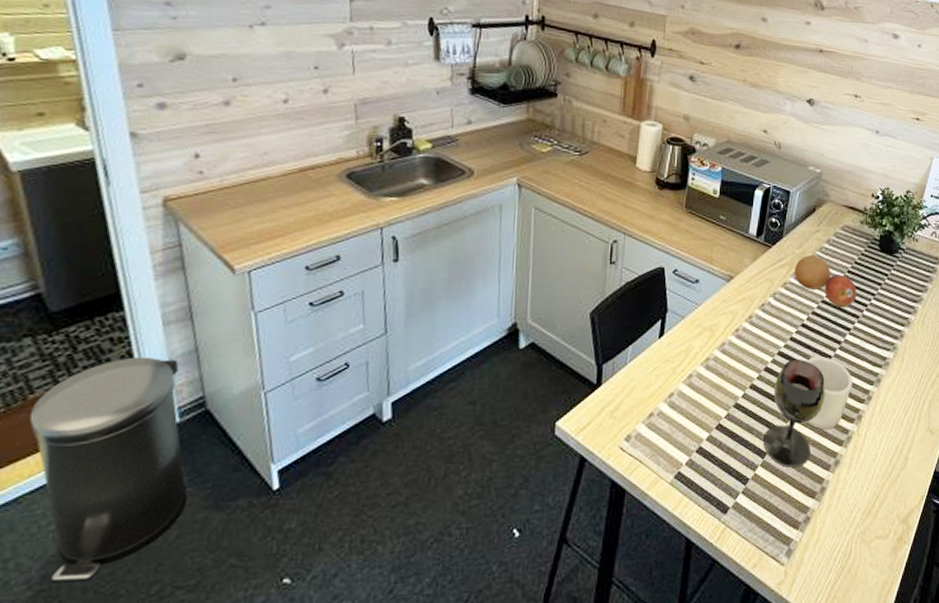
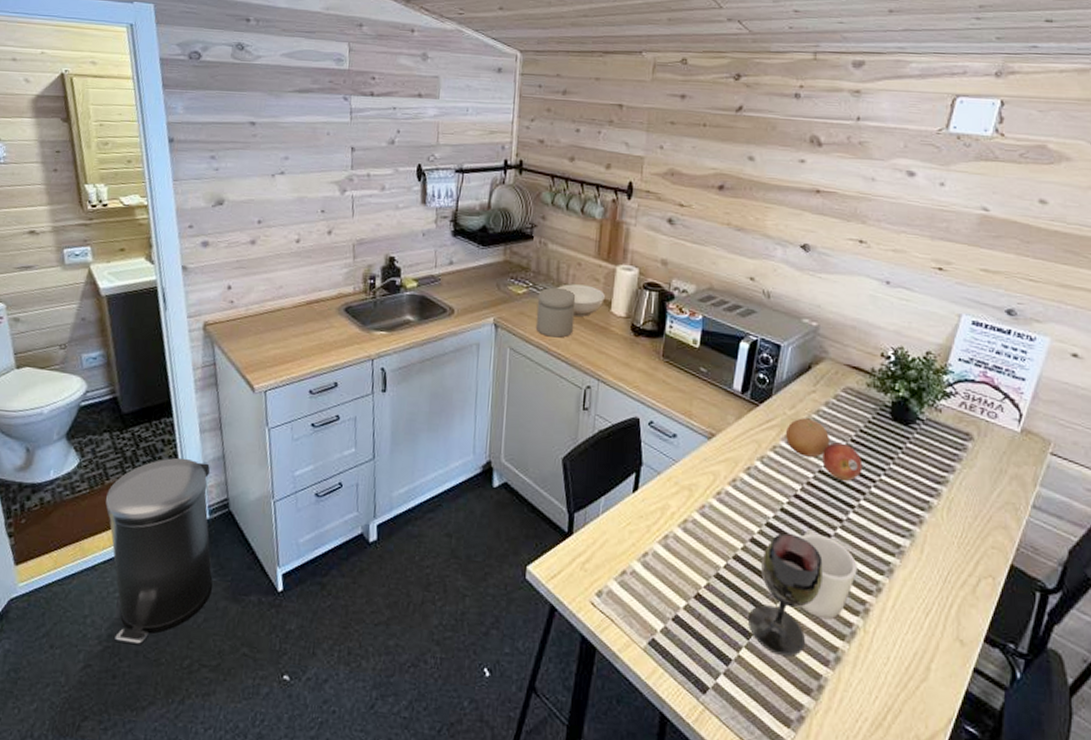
jar: none [561,144,602,195] -> present [535,287,576,338]
bowl: none [582,141,630,173] -> present [557,284,605,317]

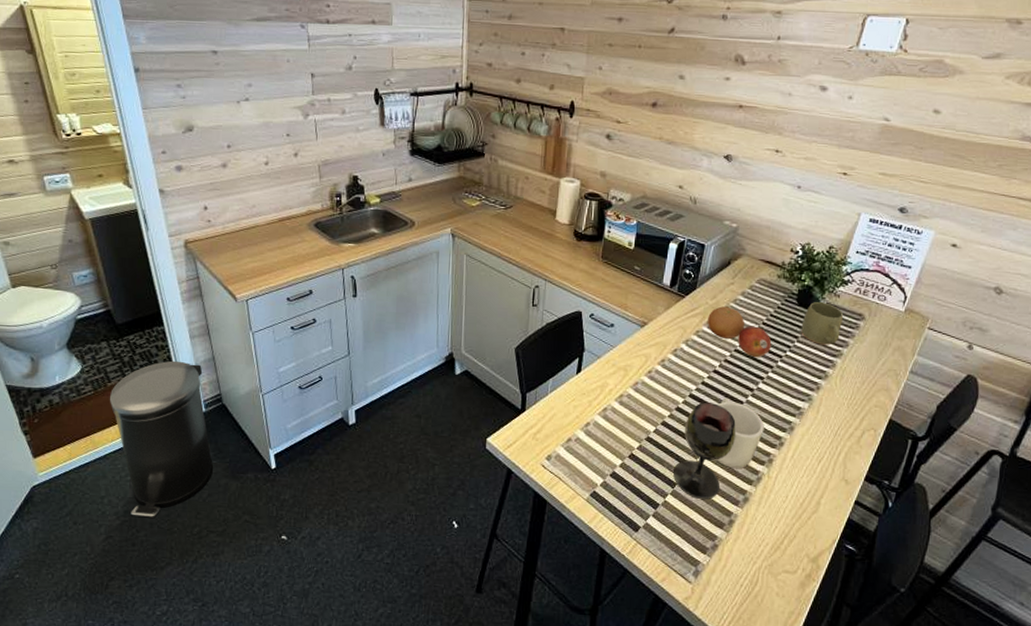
jar: present [535,287,576,338] -> none [488,199,524,244]
bowl: present [557,284,605,317] -> none [507,196,550,225]
mug: none [897,417,948,470] -> present [801,302,844,345]

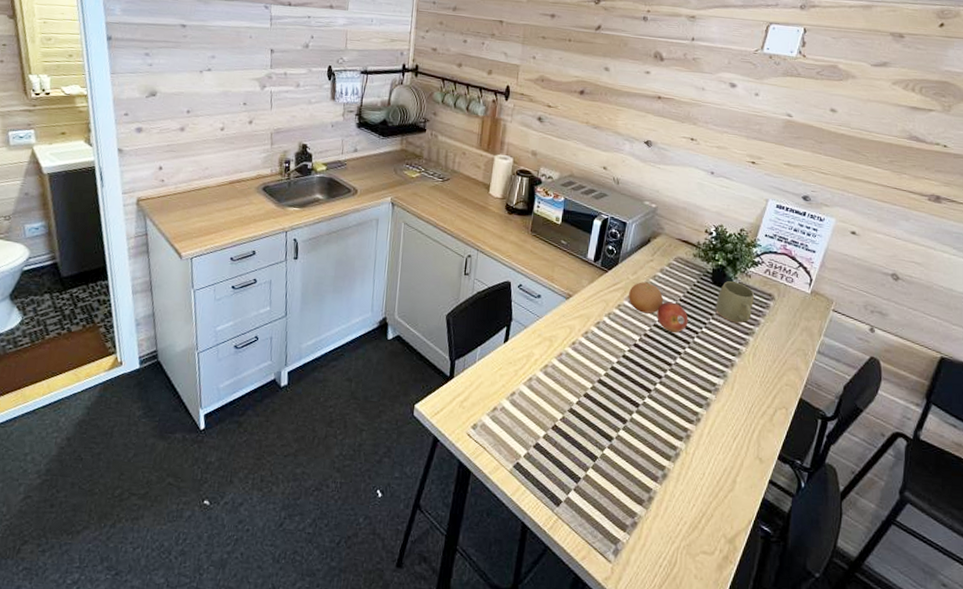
pedal bin: present [110,360,213,518] -> none [45,315,142,478]
wine glass: present [673,402,737,500] -> none [595,375,656,475]
mug: present [717,397,764,469] -> none [637,371,682,444]

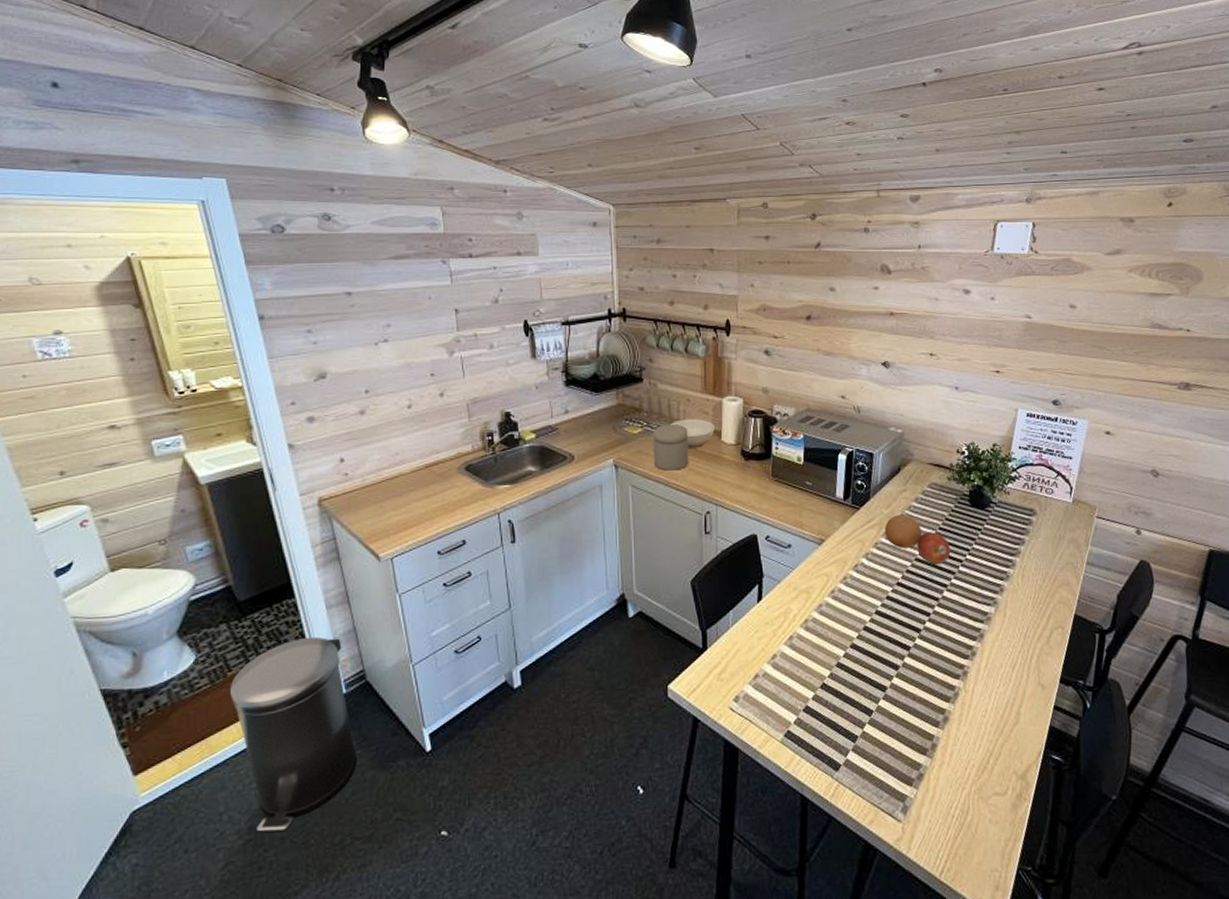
pedal bin: none [45,315,142,478] -> present [230,636,356,834]
jar: none [426,172,461,215] -> present [652,424,689,471]
bowl: none [445,170,485,197] -> present [670,419,715,448]
mug: present [715,281,755,323] -> none [977,501,1016,545]

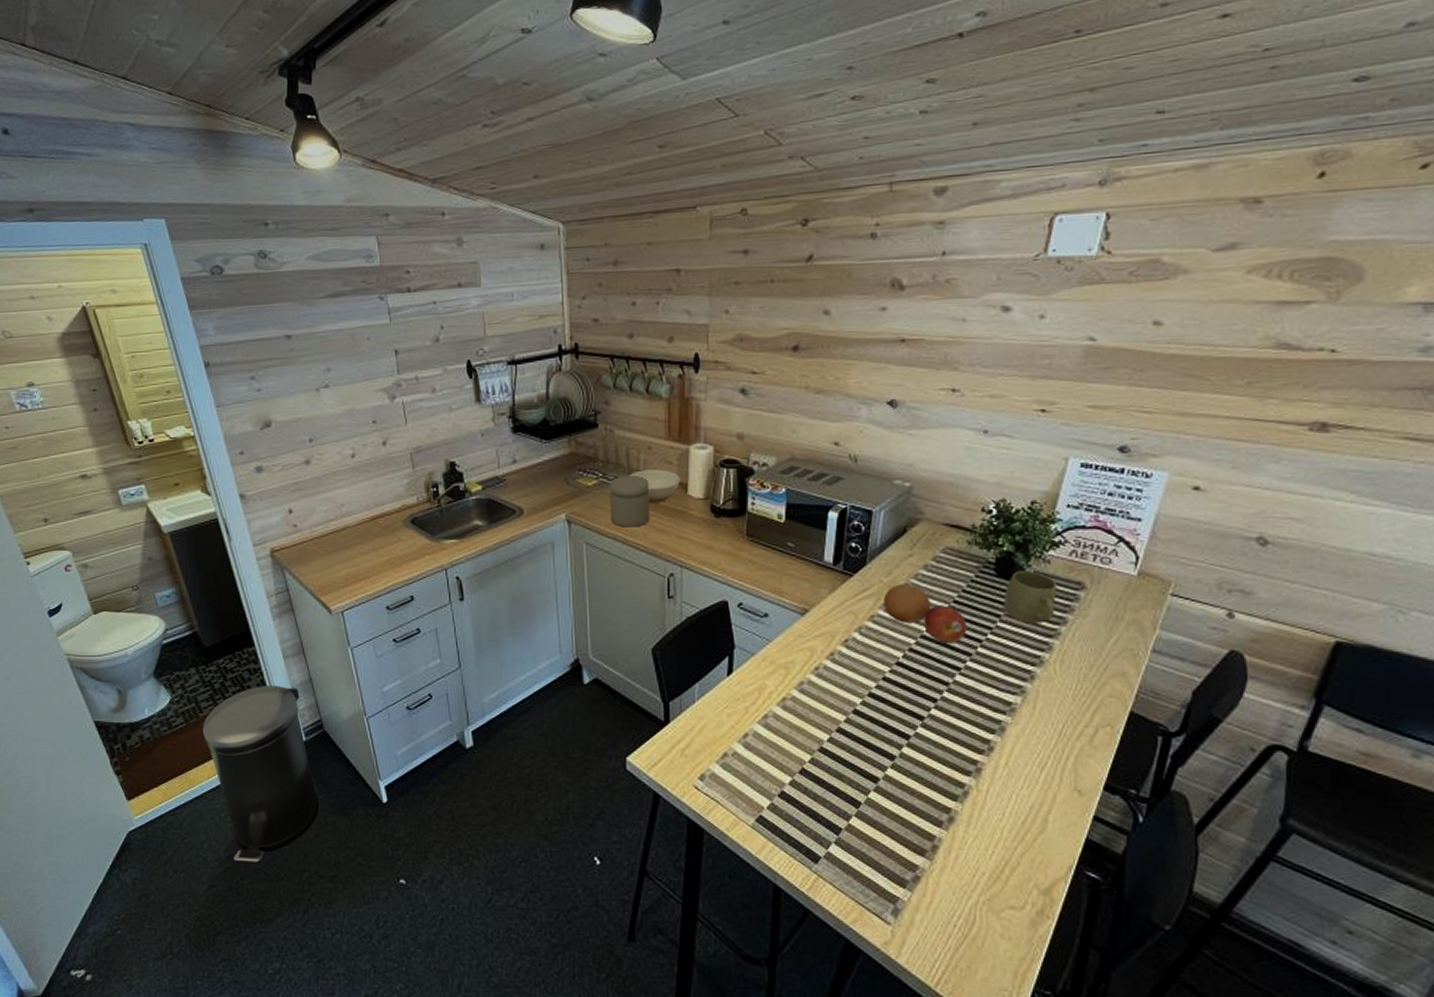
mug: none [977,501,1016,545] -> present [1003,571,1058,624]

